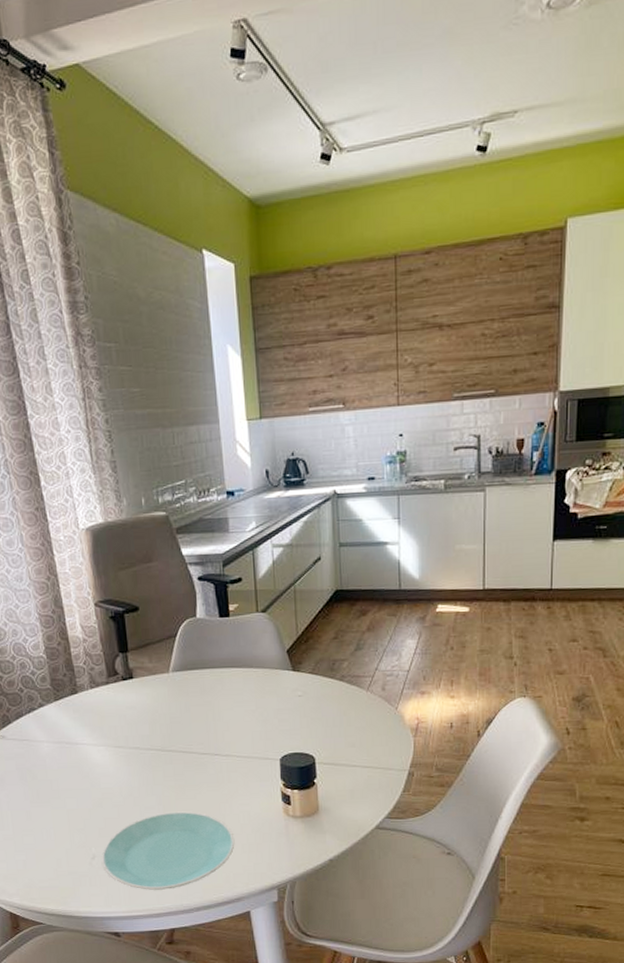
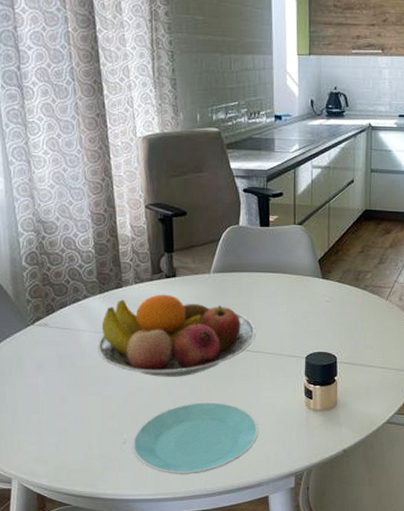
fruit bowl: none [57,698,223,787] -> present [98,294,256,377]

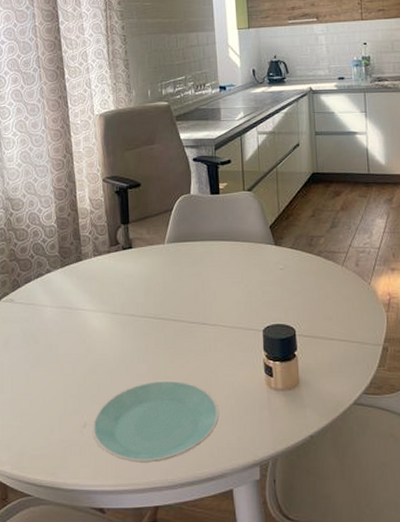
fruit bowl: present [98,294,256,377] -> none [59,266,211,353]

